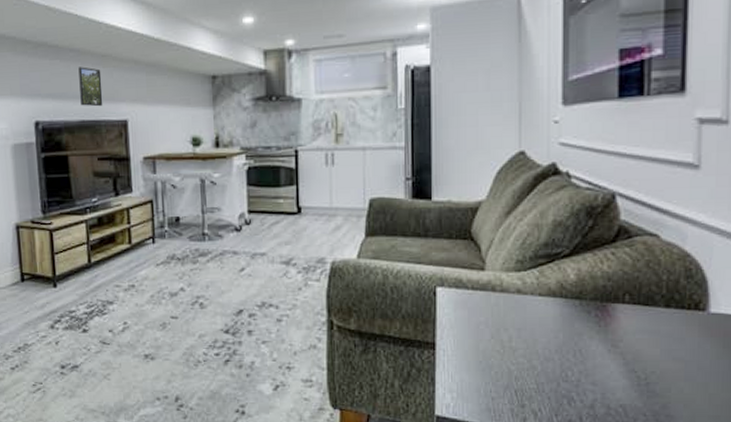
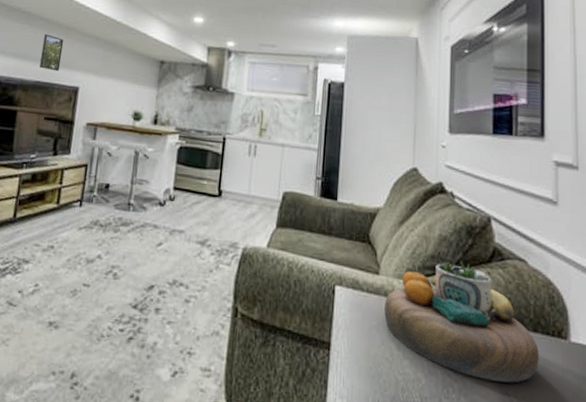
decorative bowl: none [493,244,671,360] -> present [384,260,539,383]

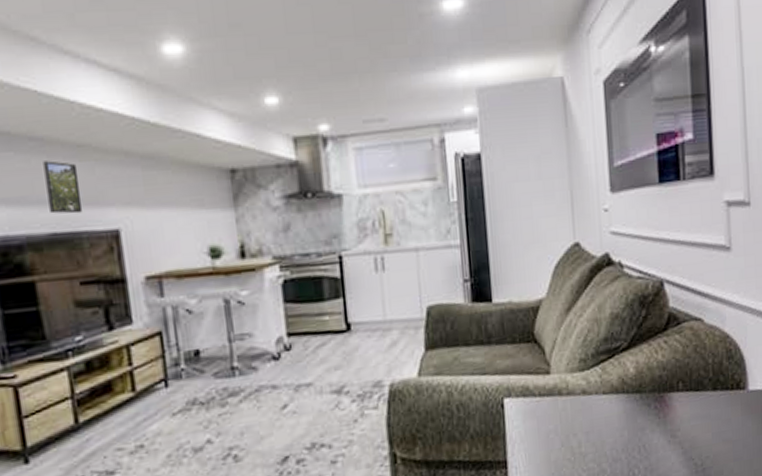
decorative bowl: present [384,260,539,383] -> none [560,335,720,453]

